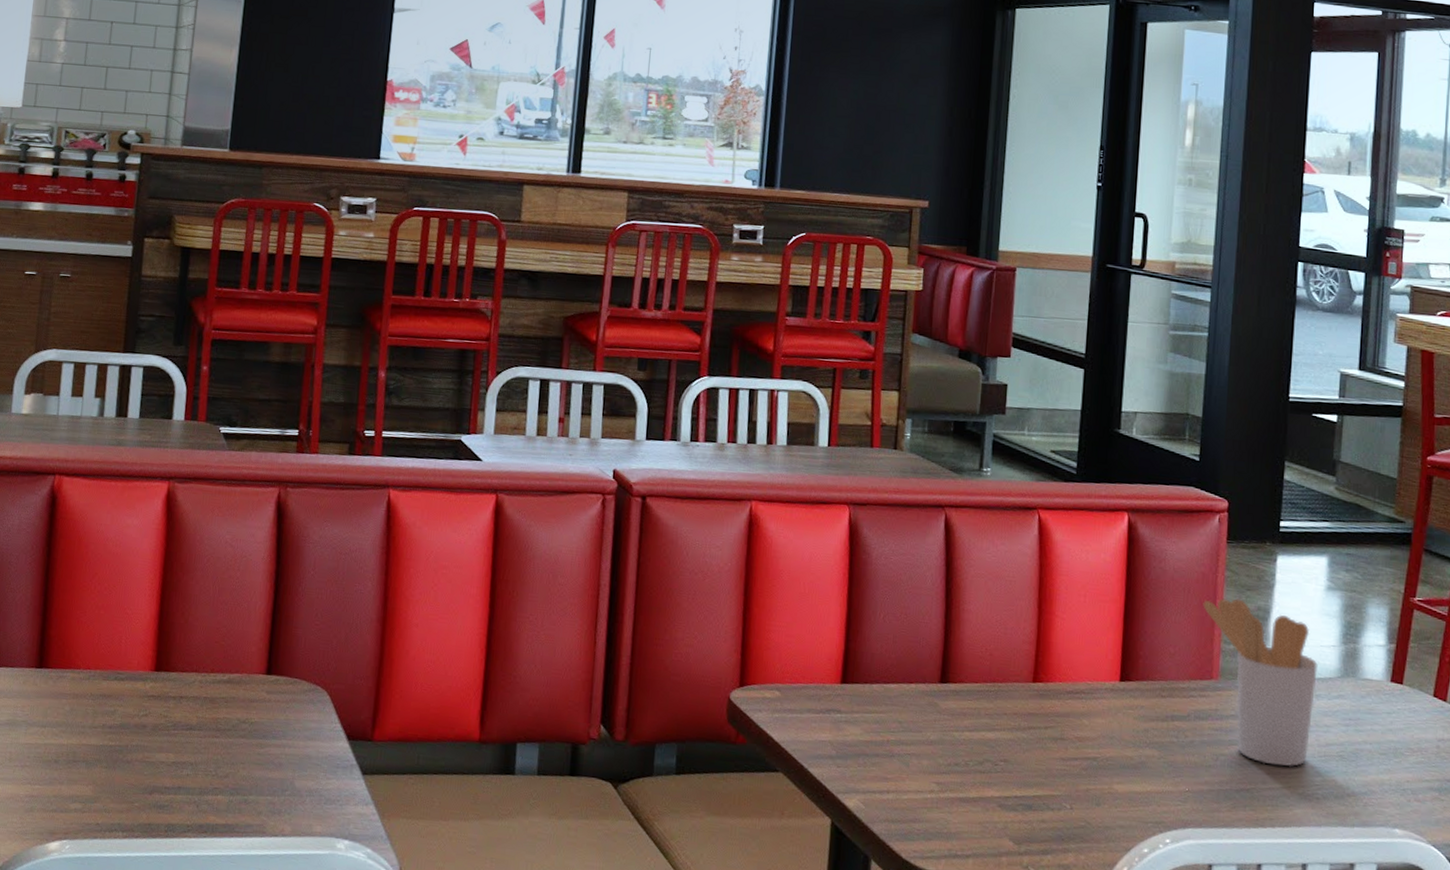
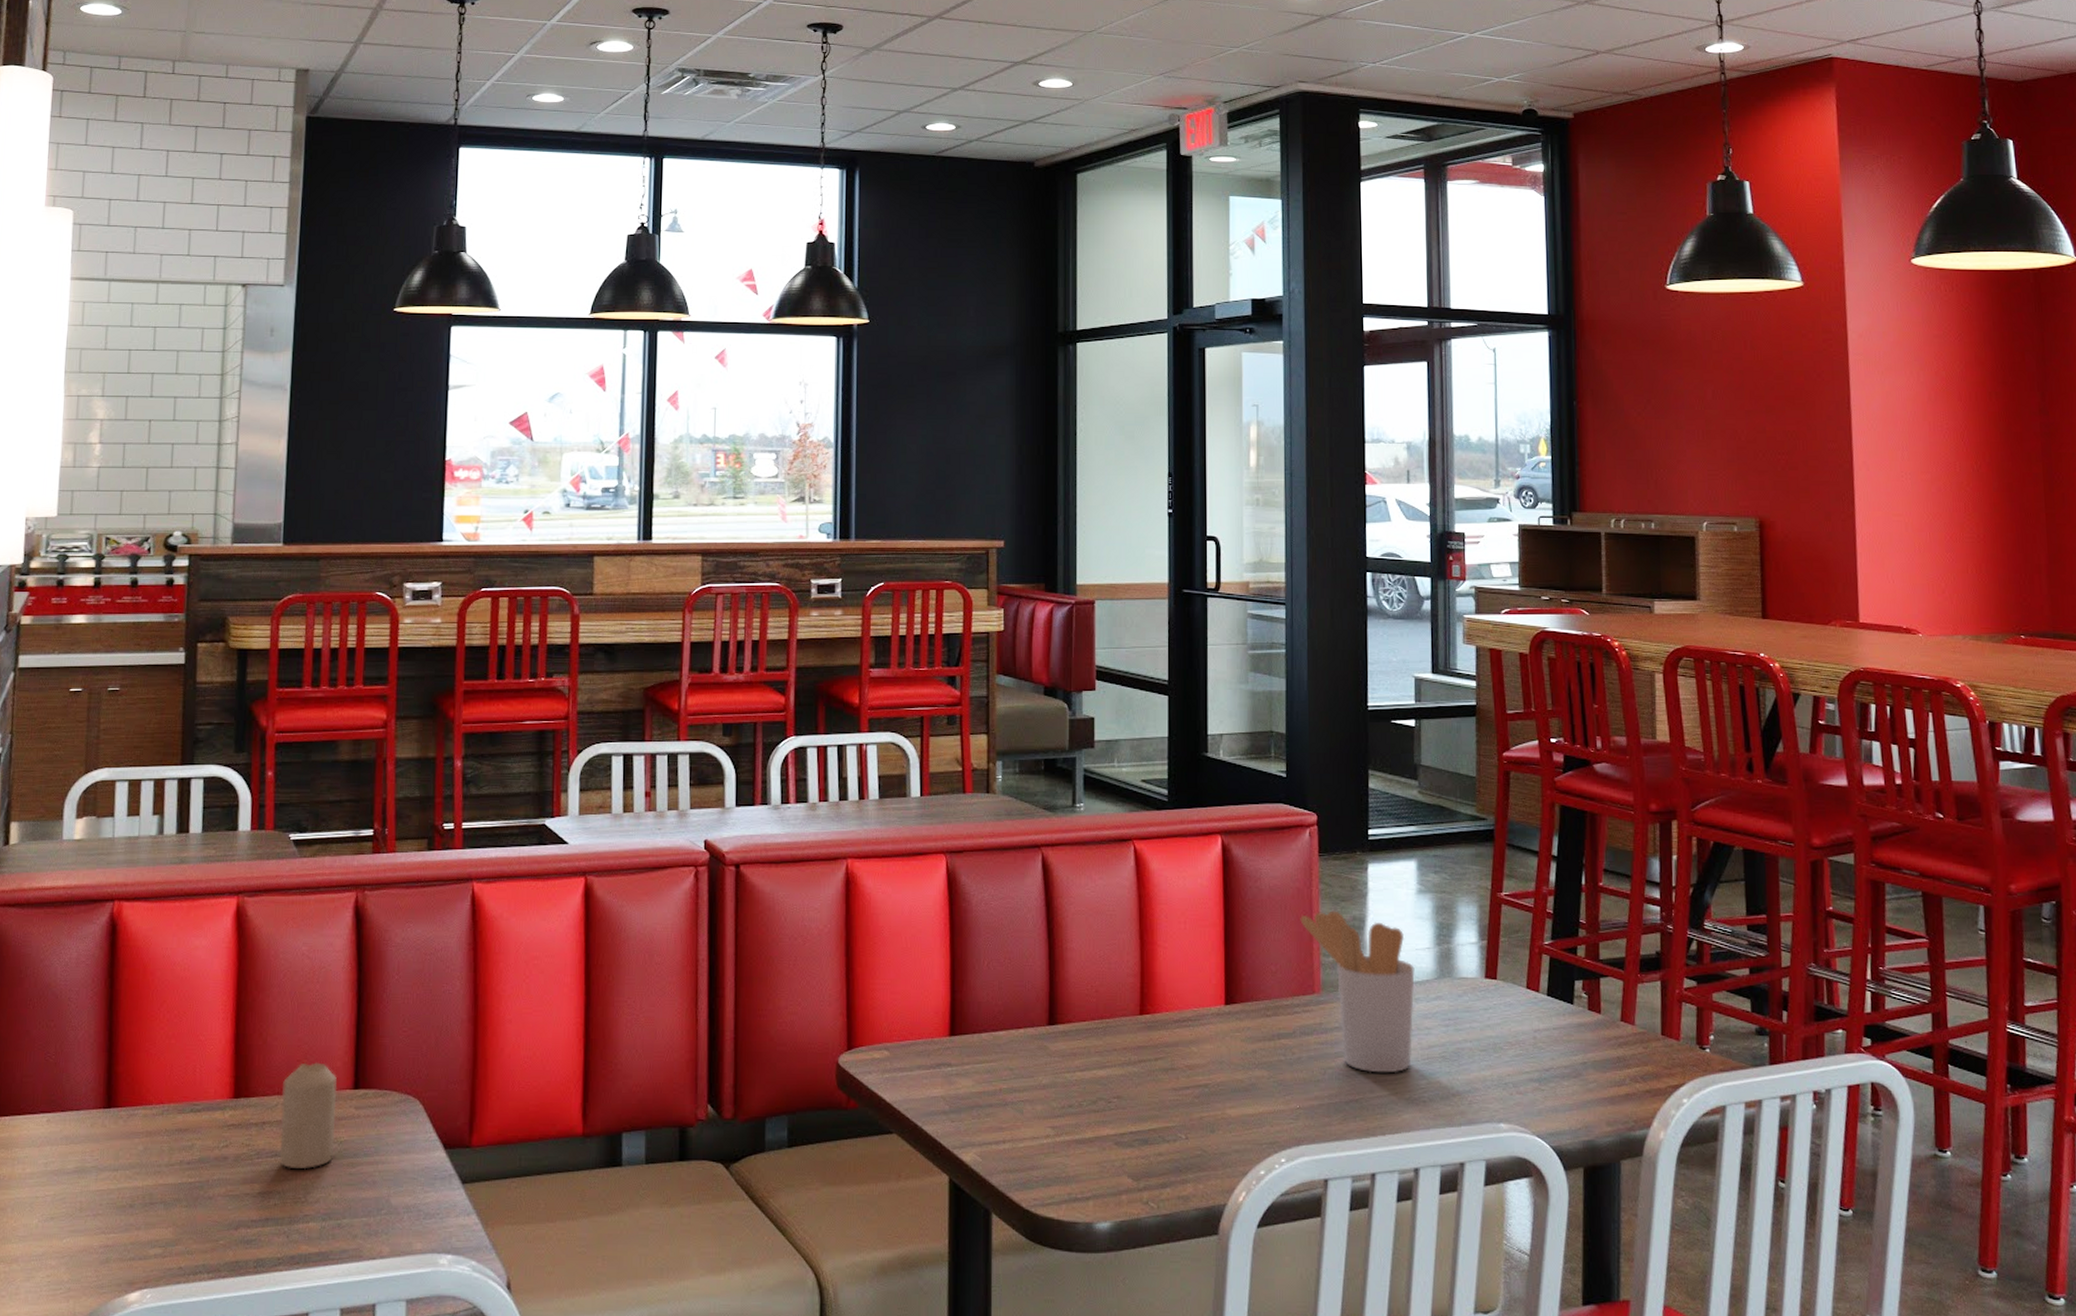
candle: none [193,644,251,745] -> present [279,1062,337,1170]

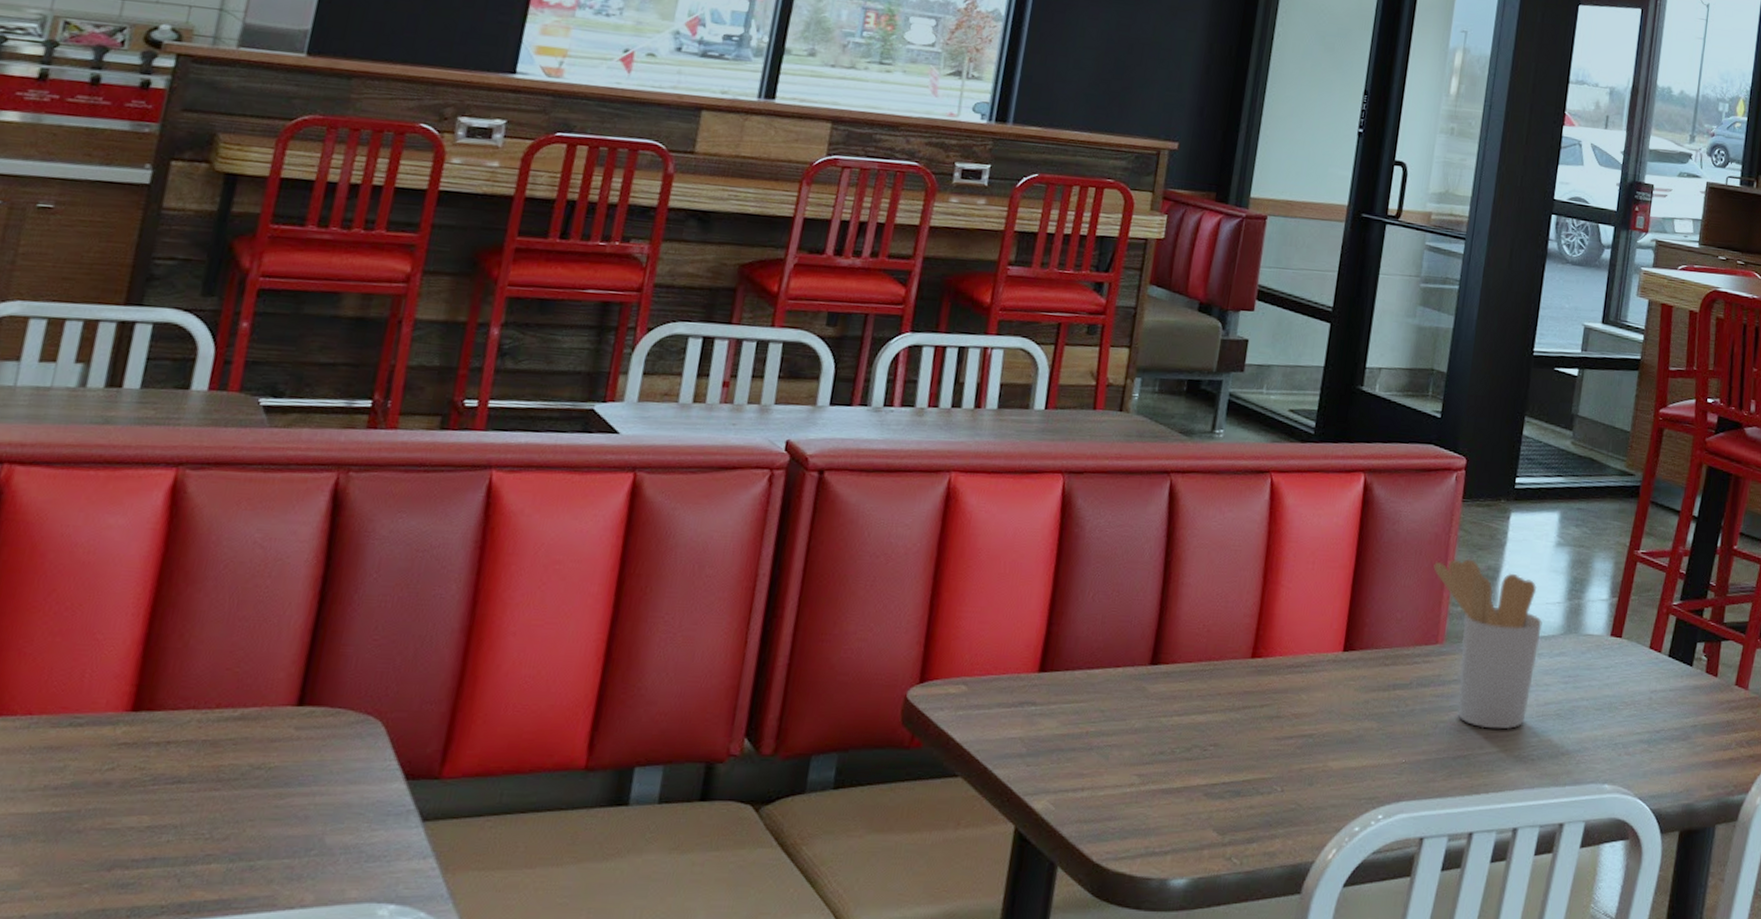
candle: present [279,1062,337,1170] -> none [182,671,277,800]

